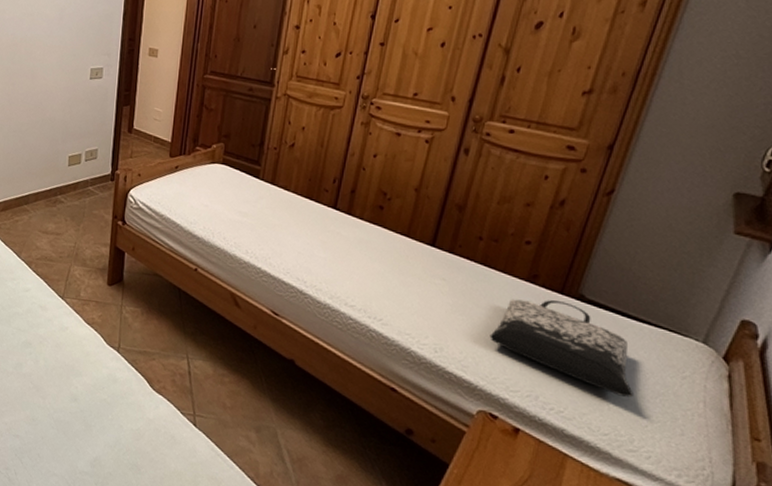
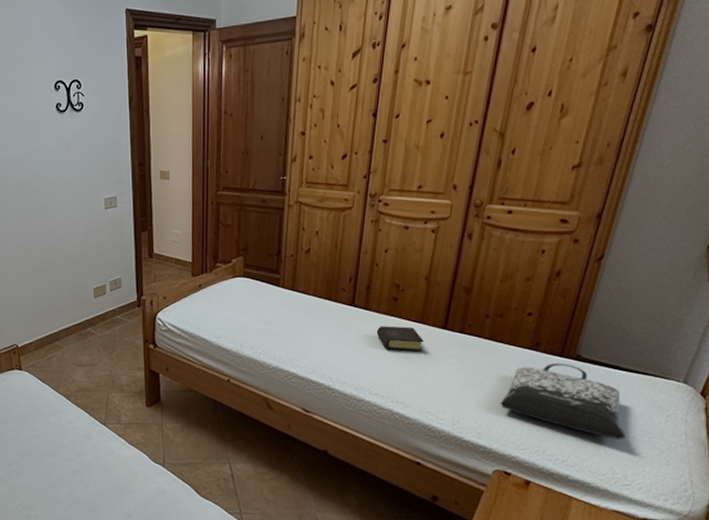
book: none [357,234,409,267] -> present [376,326,424,352]

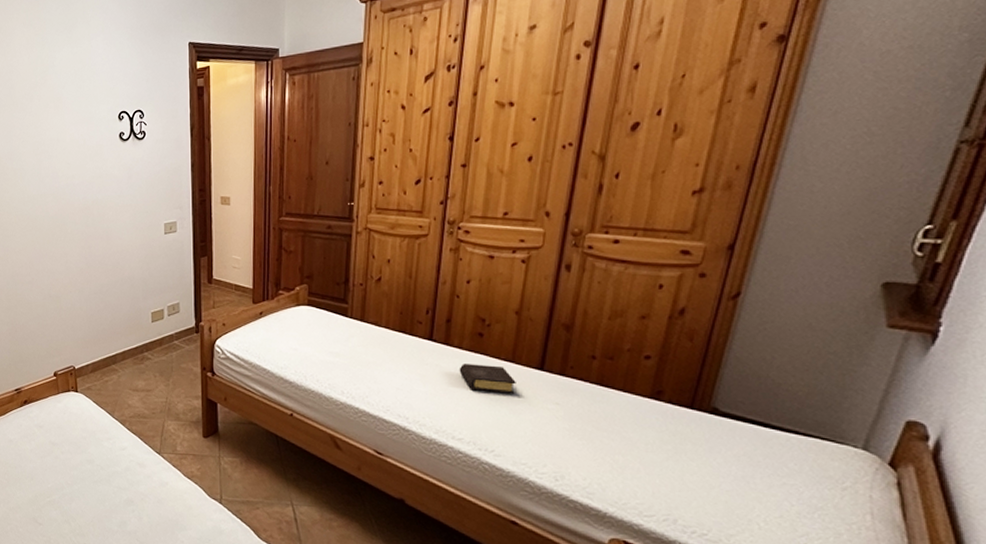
tote bag: present [500,363,626,440] -> none [615,416,786,514]

